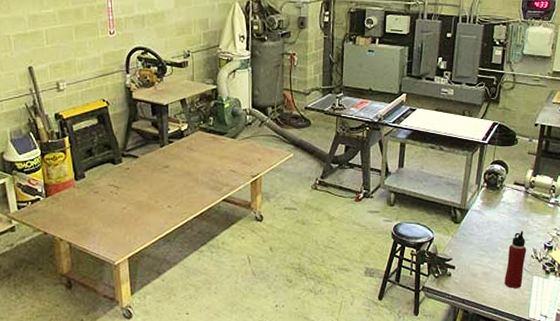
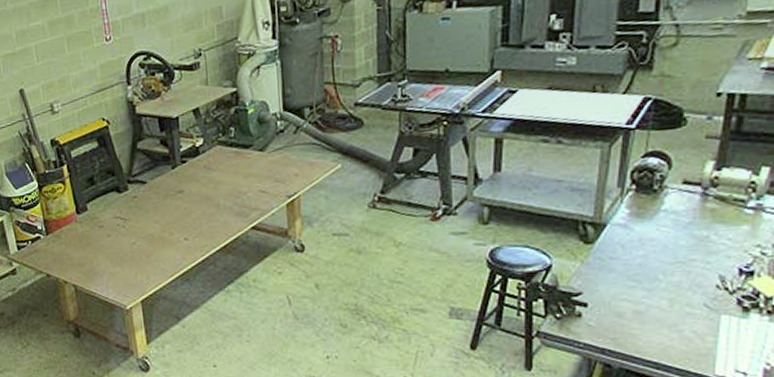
water bottle: present [505,231,527,288] -> none [671,250,708,333]

